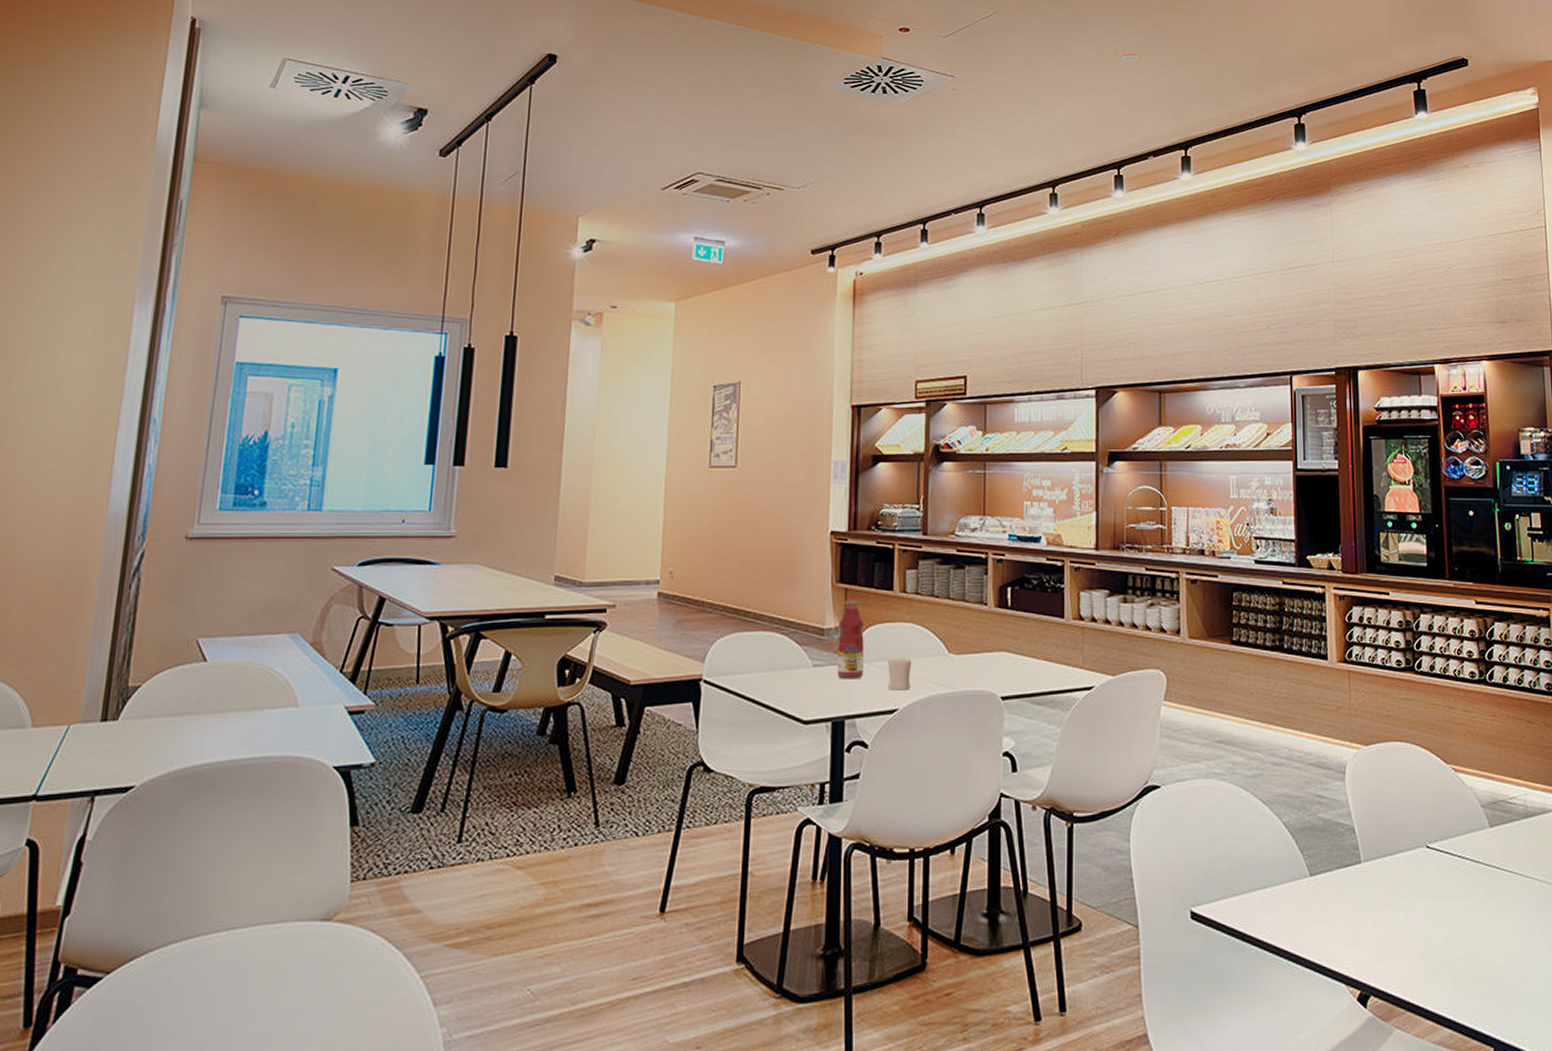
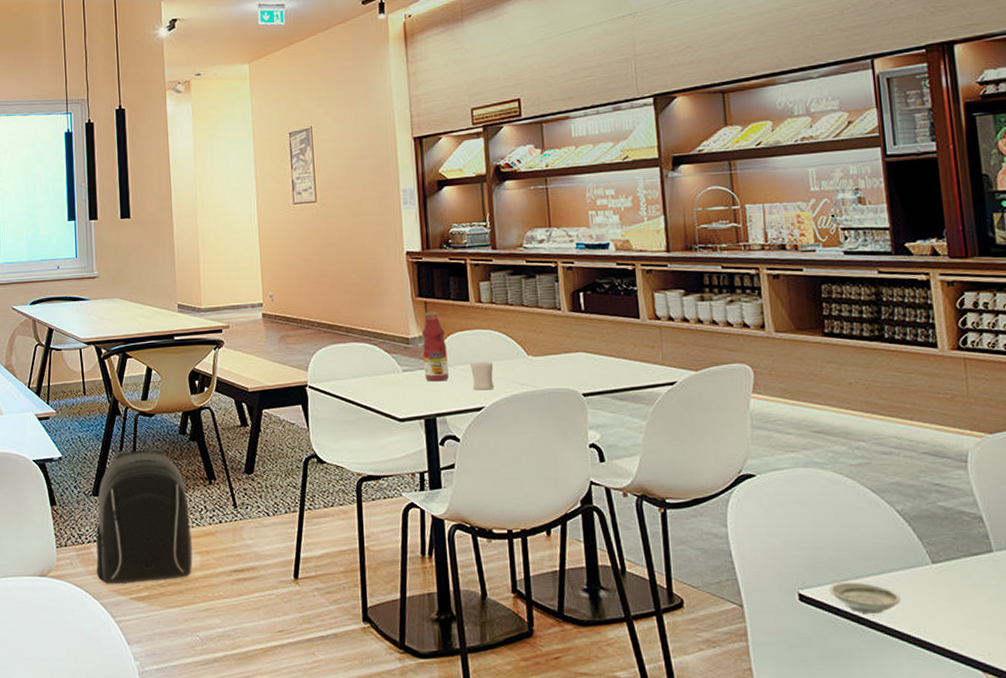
backpack: none [402,752,538,928] -> present [96,448,193,584]
saucer: none [1219,897,1281,930] -> present [829,582,901,614]

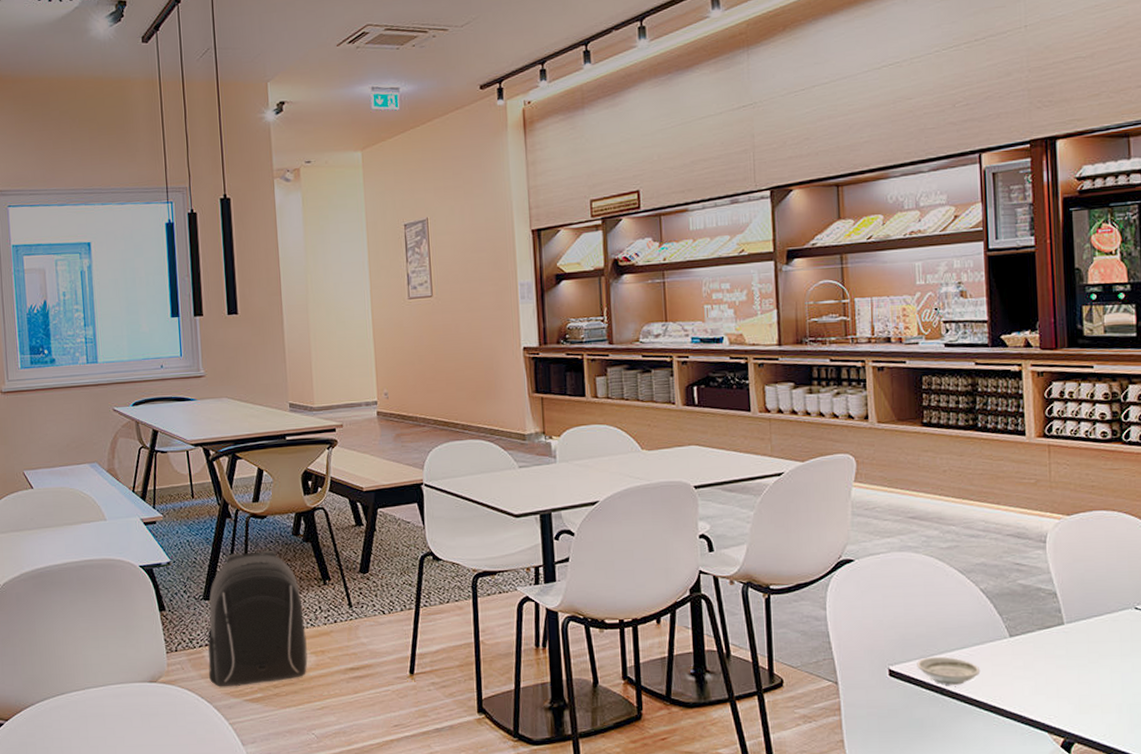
fruit juice: present [422,311,449,382] -> none [538,407,564,478]
mug: present [470,361,494,391] -> none [586,456,608,485]

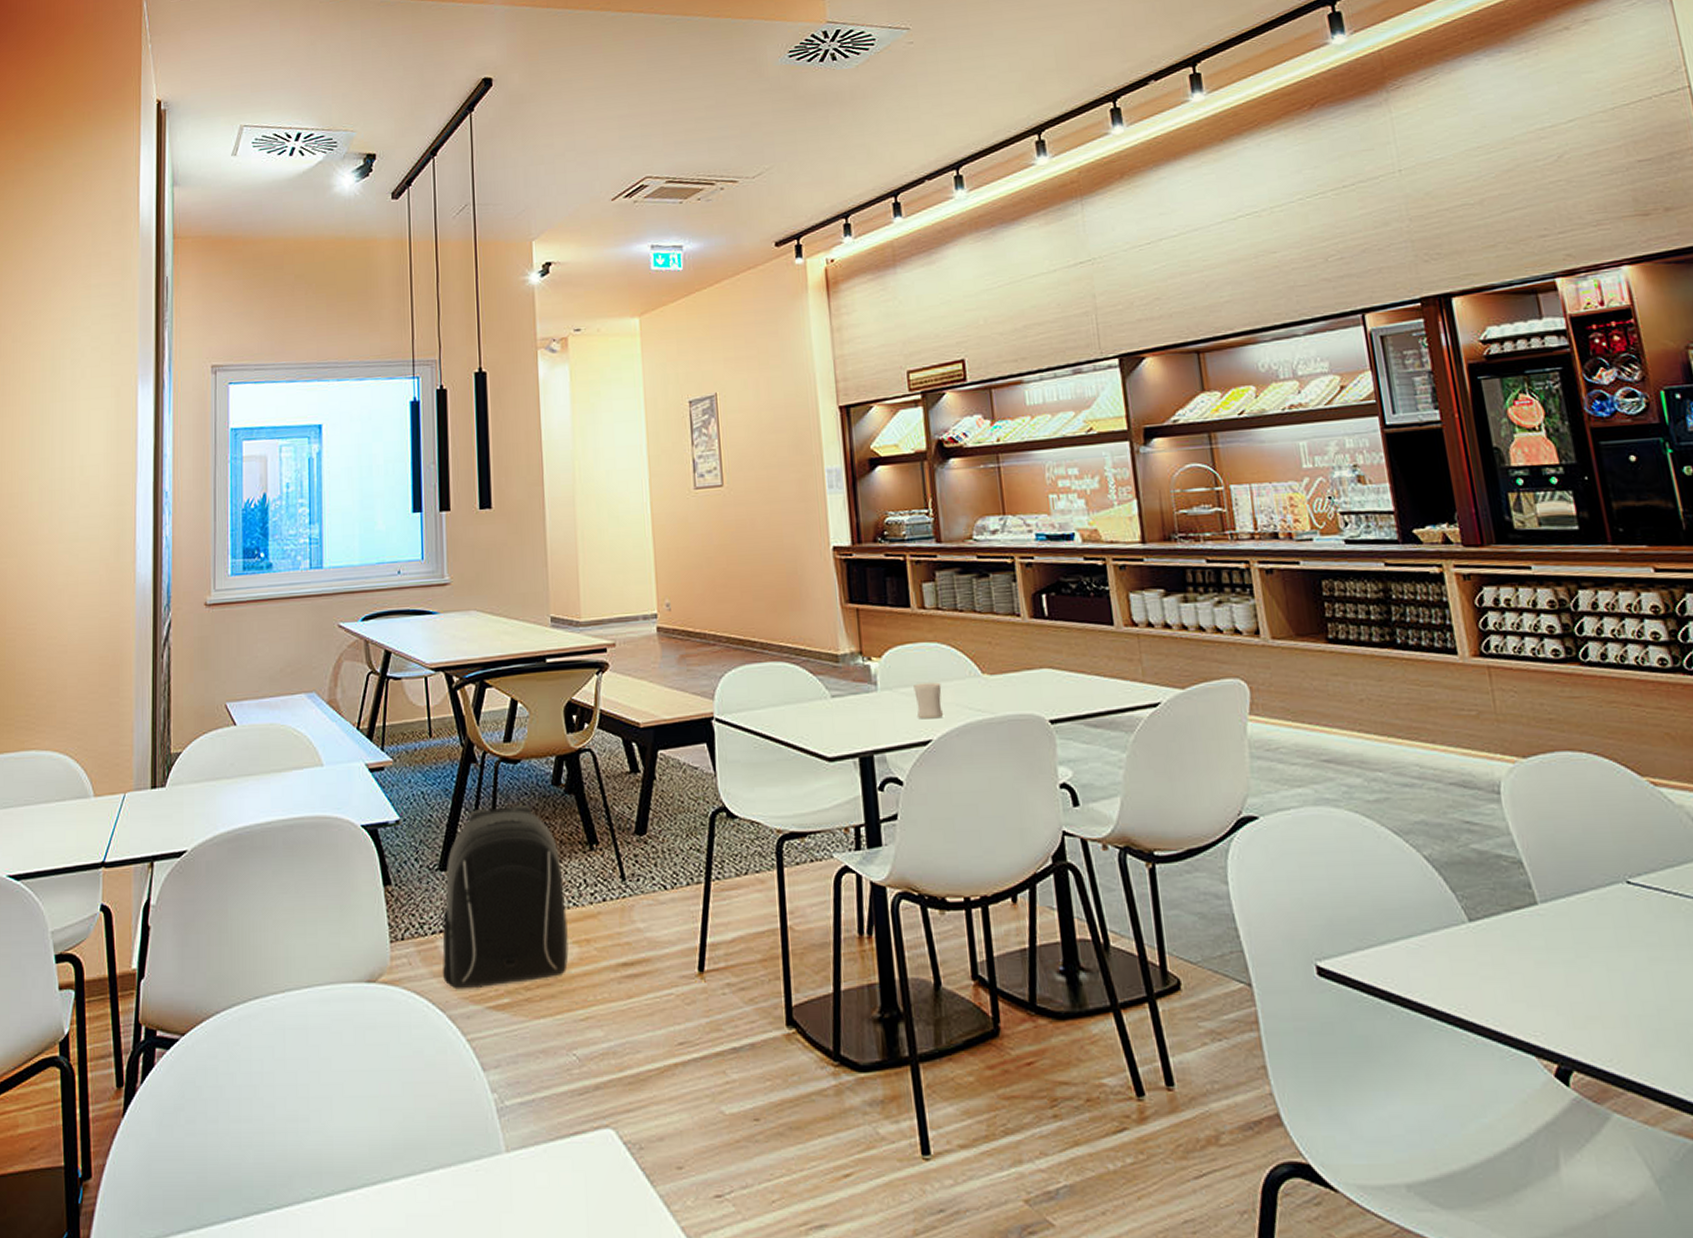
mug: none [586,456,608,485] -> present [914,682,943,719]
saucer: present [917,656,981,685] -> none [1352,948,1437,988]

